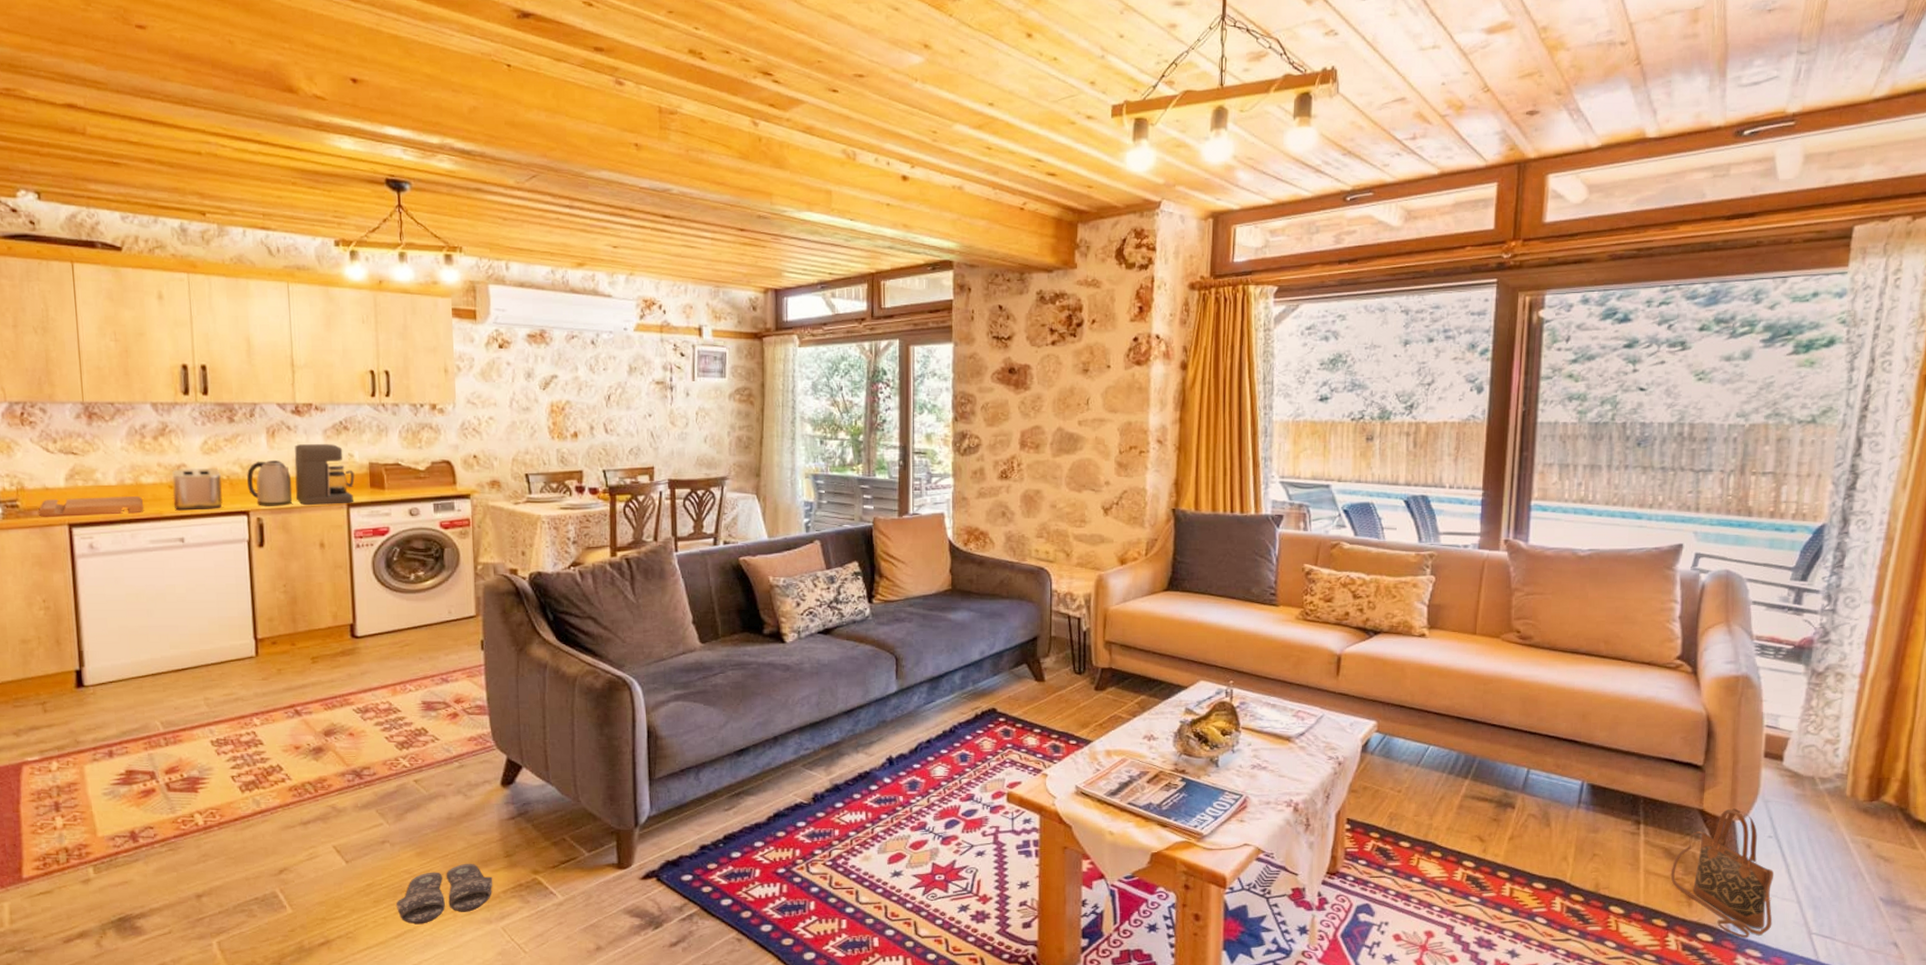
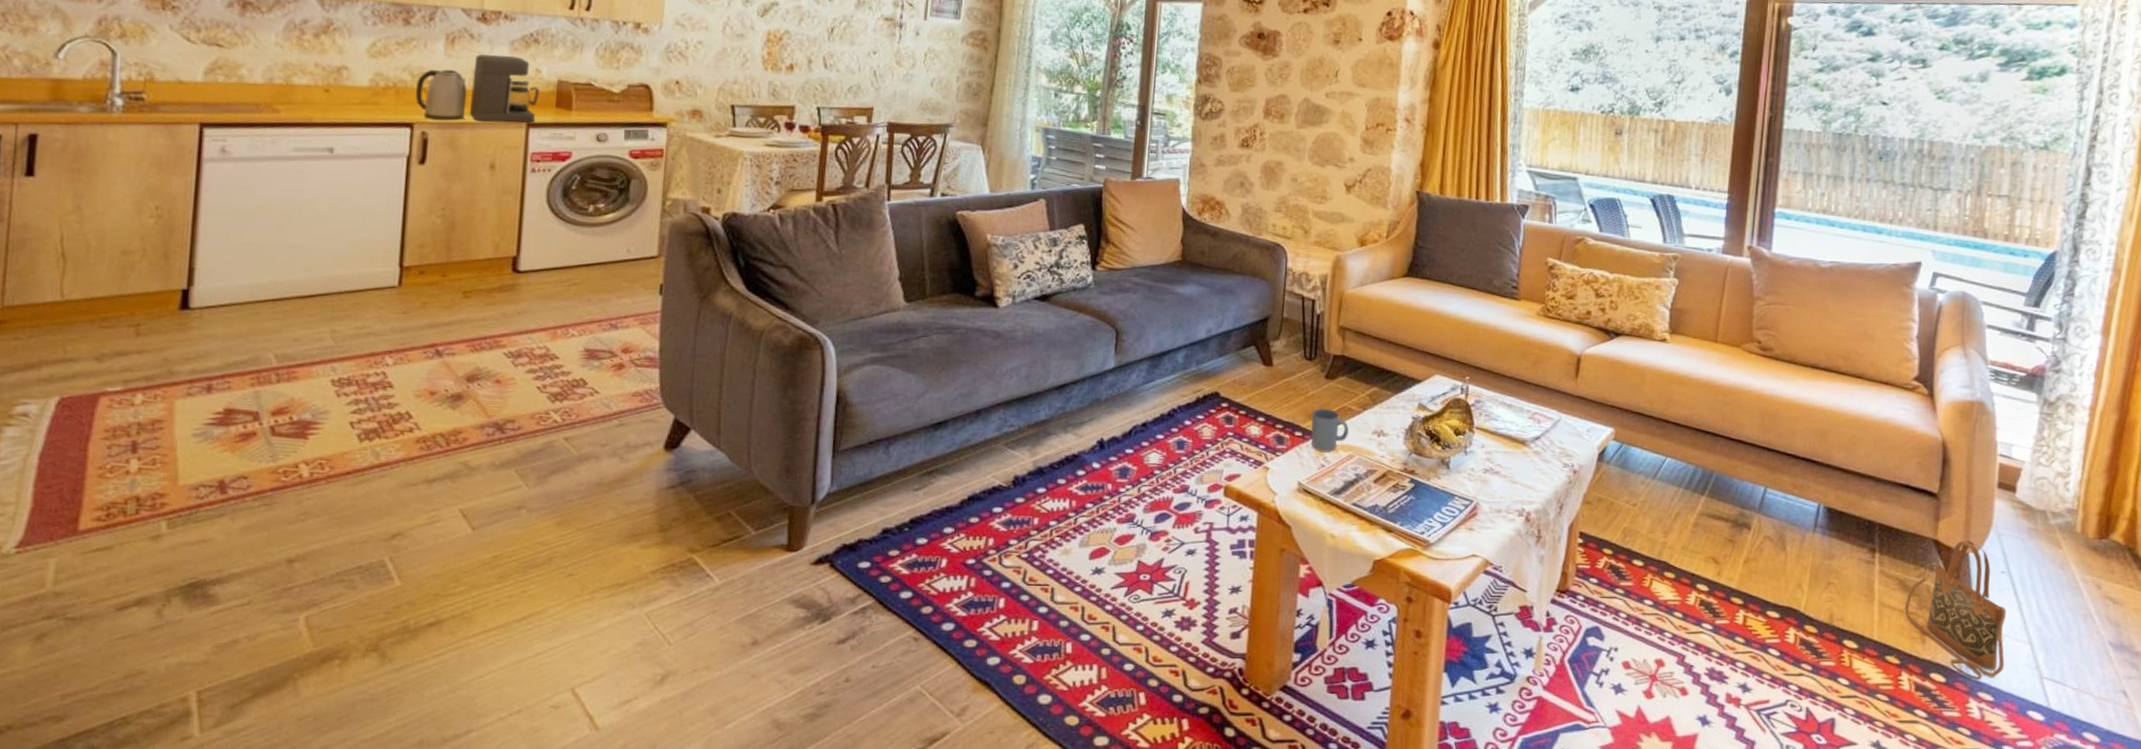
cutting board: present [38,496,144,518] -> none [165,94,292,117]
toaster: present [171,467,223,511] -> none [326,71,388,120]
slippers: present [396,863,493,925] -> none [525,536,642,606]
mug: none [1084,717,1120,757] -> present [1310,408,1349,452]

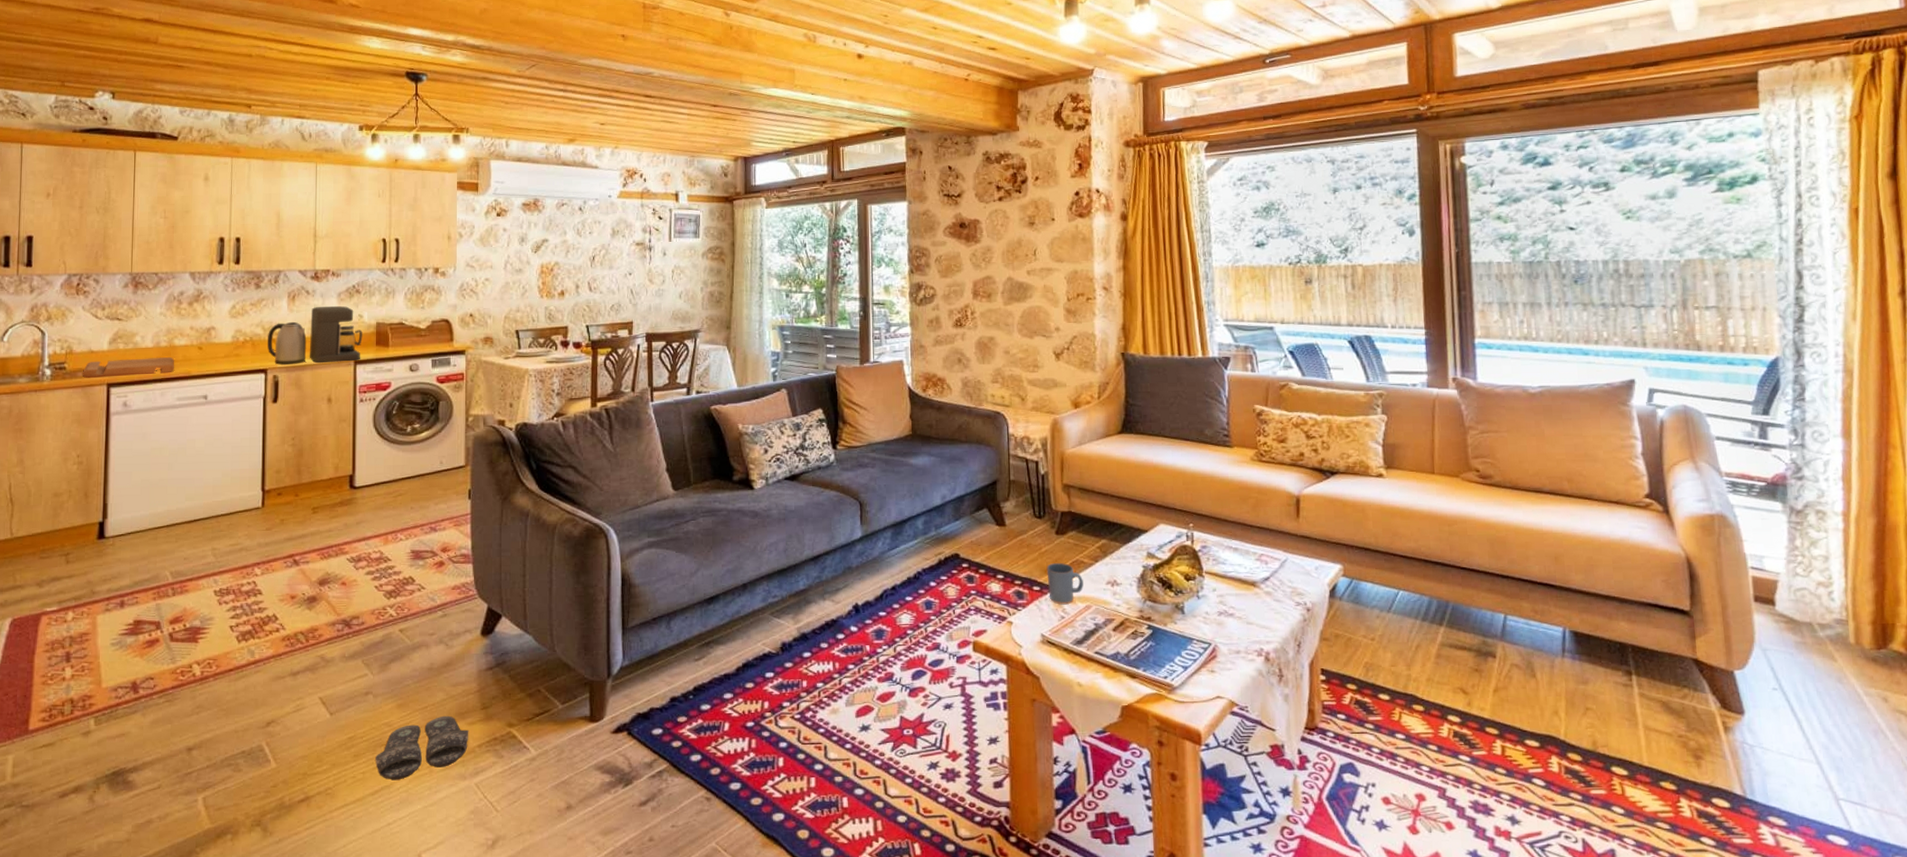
cutting board: none [165,94,292,117] -> present [82,357,175,379]
slippers: none [525,536,642,606] -> present [375,715,469,780]
handbag: present [1904,540,2007,680] -> none [1672,657,1793,804]

